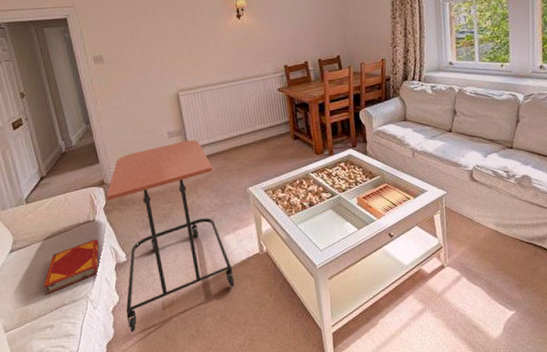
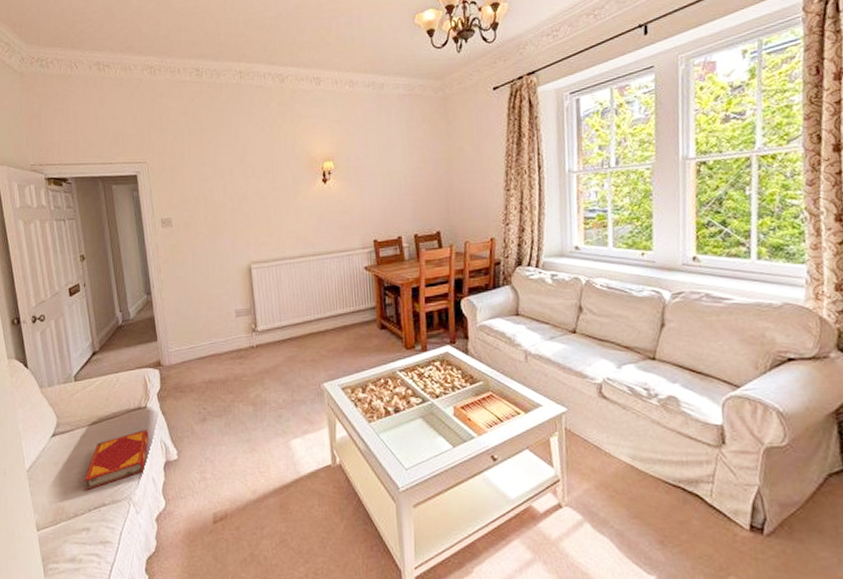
side table: present [106,140,235,333] -> none [161,321,300,547]

